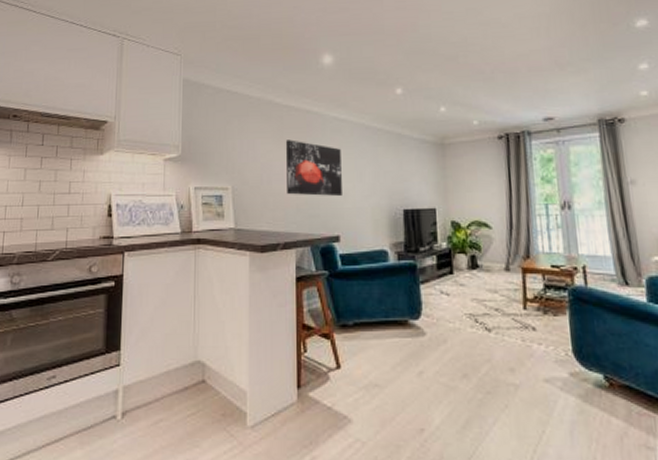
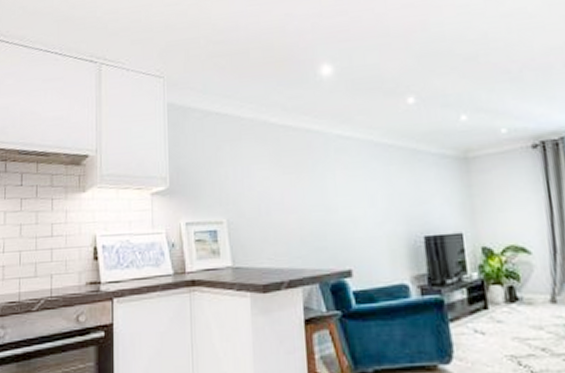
wall art: present [285,139,342,196] -> none [283,163,352,226]

